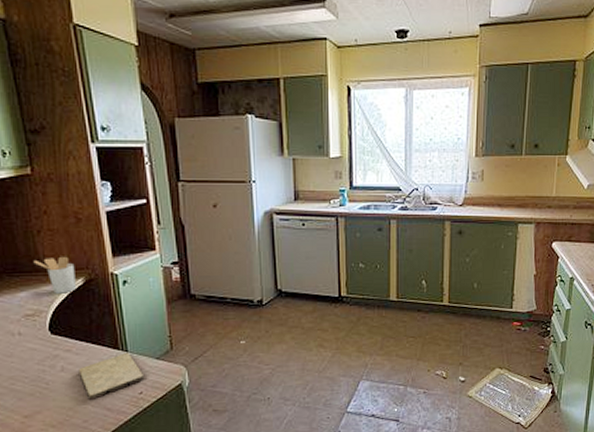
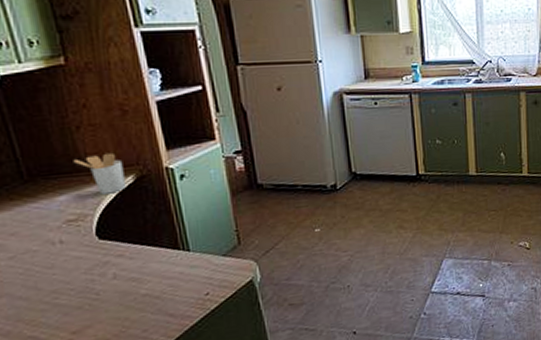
cutting board: present [78,353,145,401] -> none [133,252,211,308]

